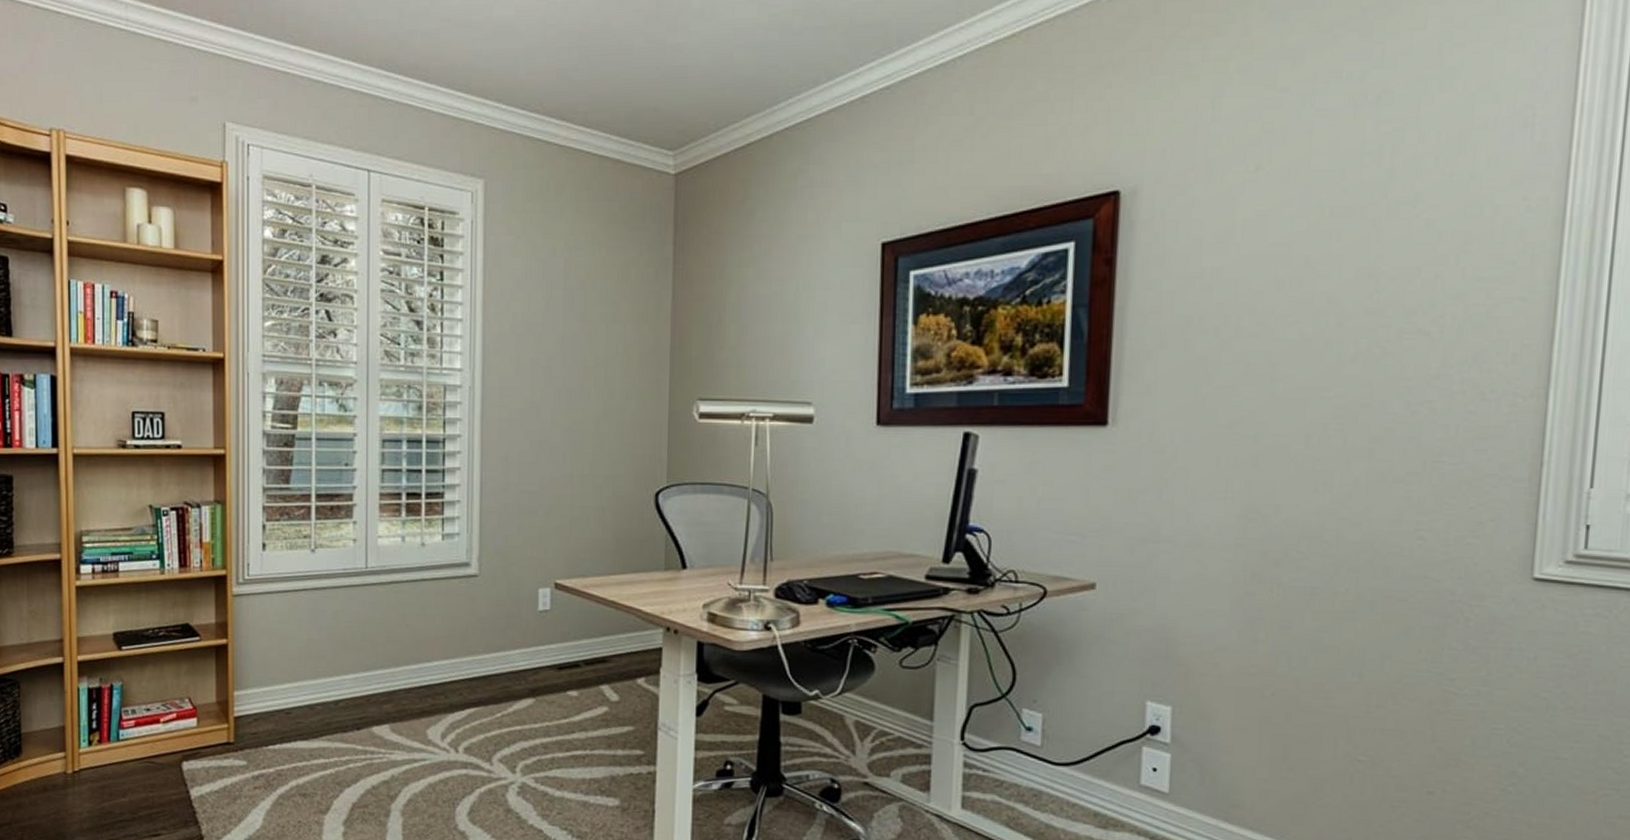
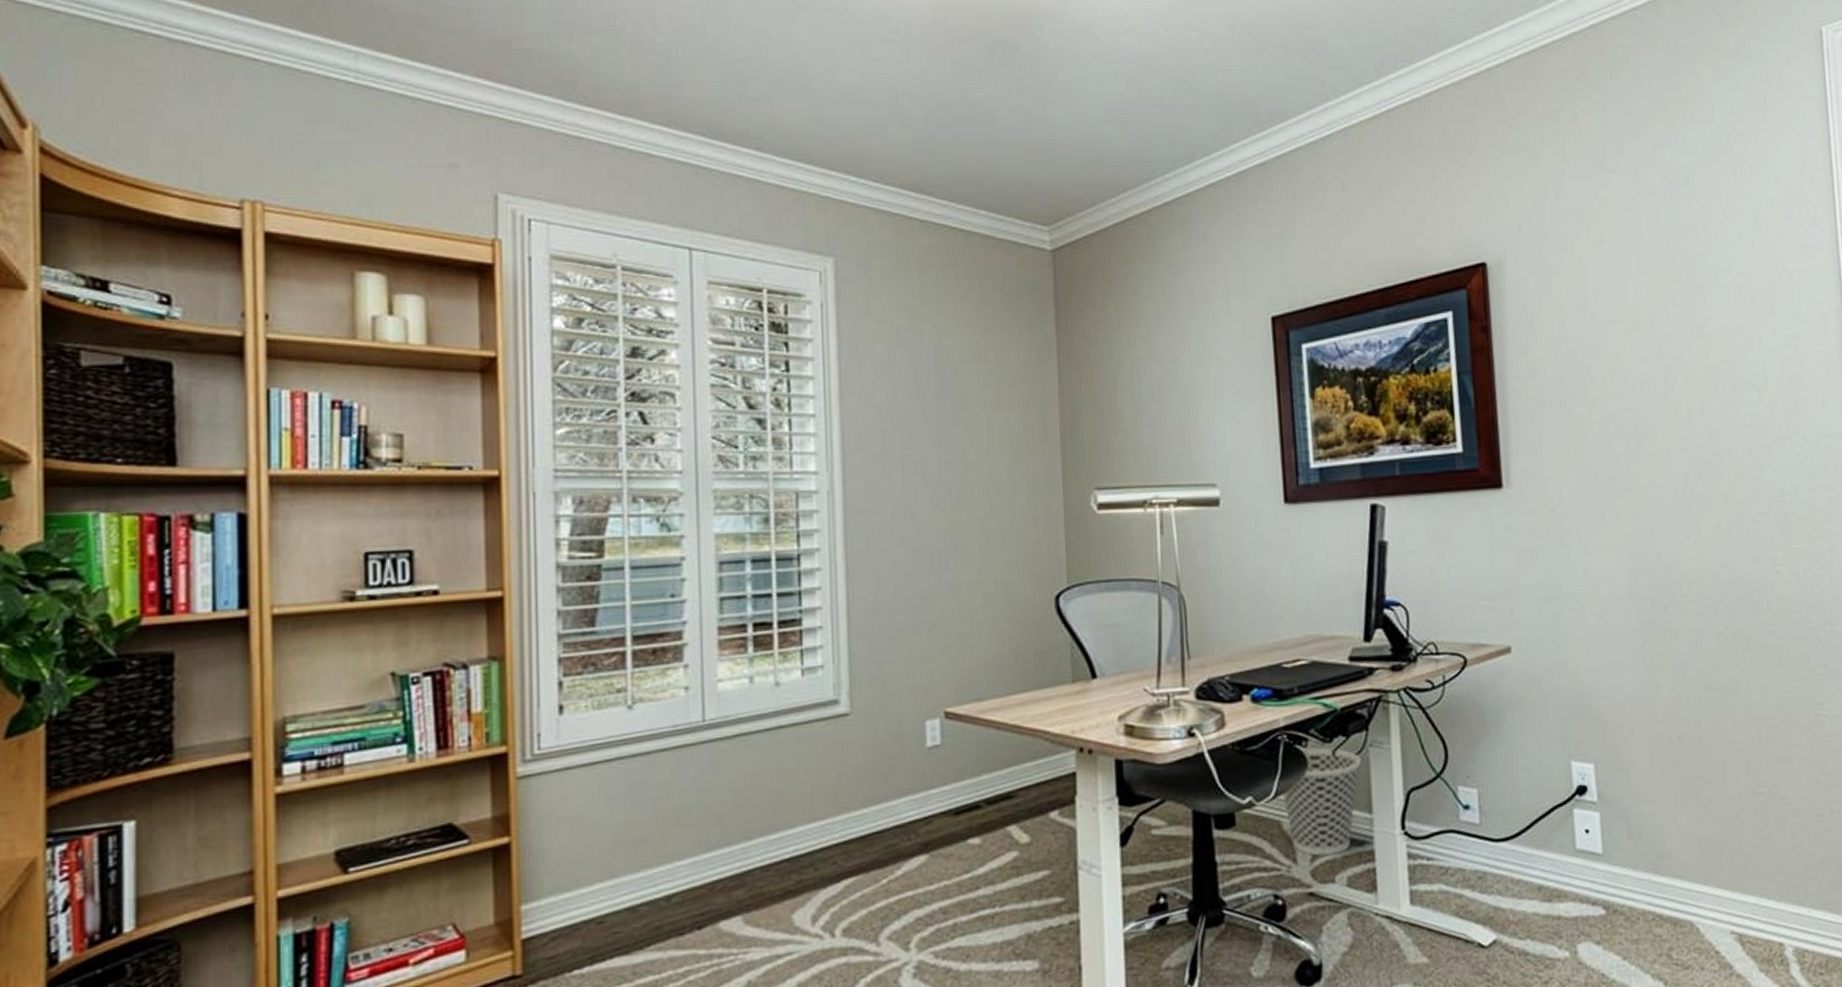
wastebasket: none [847,654,927,753] -> present [1282,747,1361,856]

